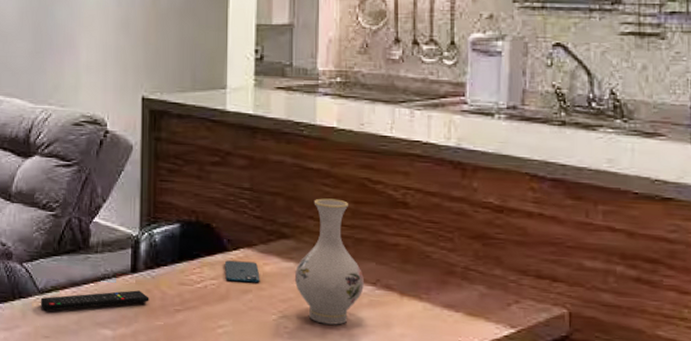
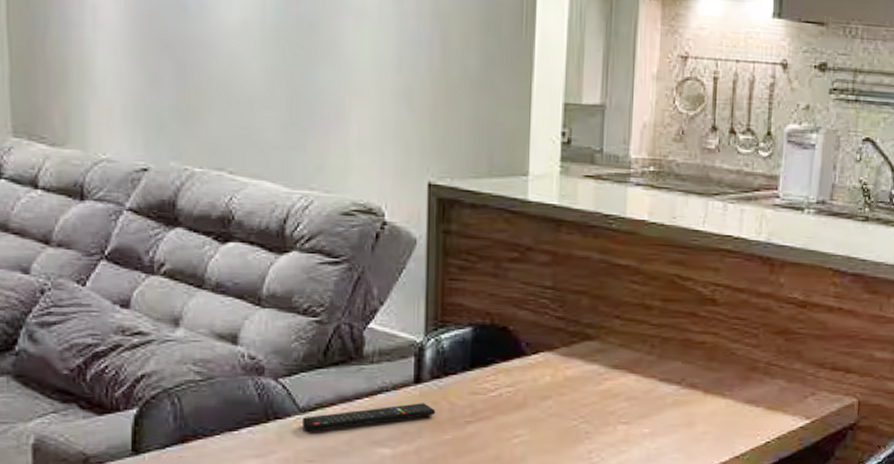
smartphone: present [225,260,260,283] -> none [523,365,561,388]
vase: present [294,198,364,325] -> none [597,296,669,427]

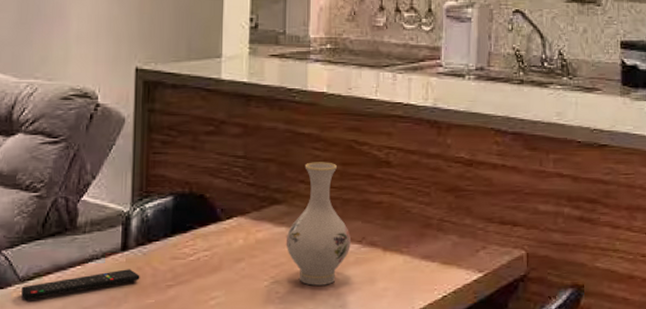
vase: none [597,296,669,427] -> present [286,162,351,286]

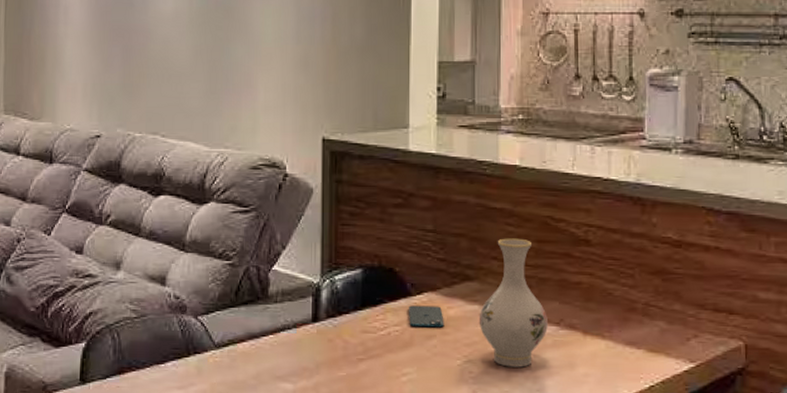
remote control: present [21,269,140,300] -> none [217,340,331,366]
smartphone: none [218,230,253,251] -> present [409,305,444,328]

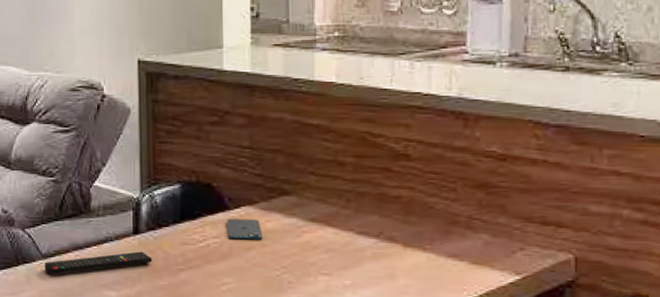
remote control: none [217,340,331,366] -> present [45,251,152,275]
vase: present [478,238,548,368] -> none [296,153,367,278]

